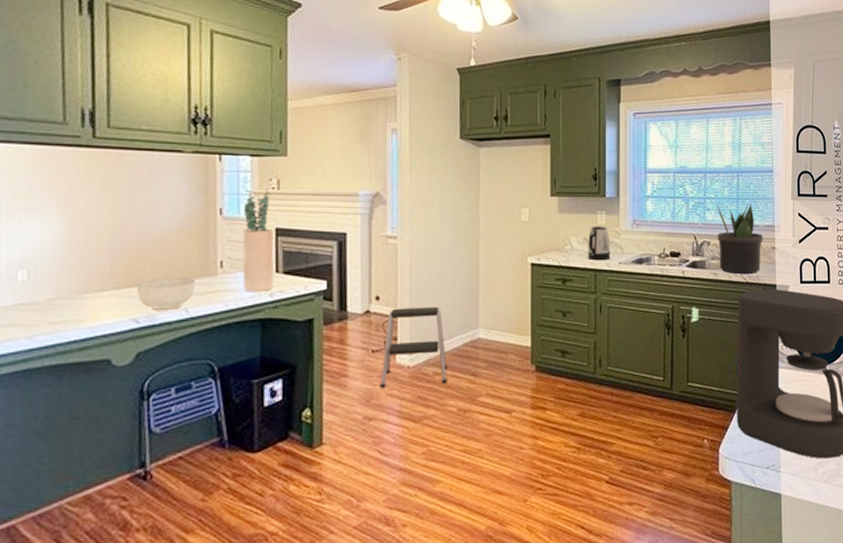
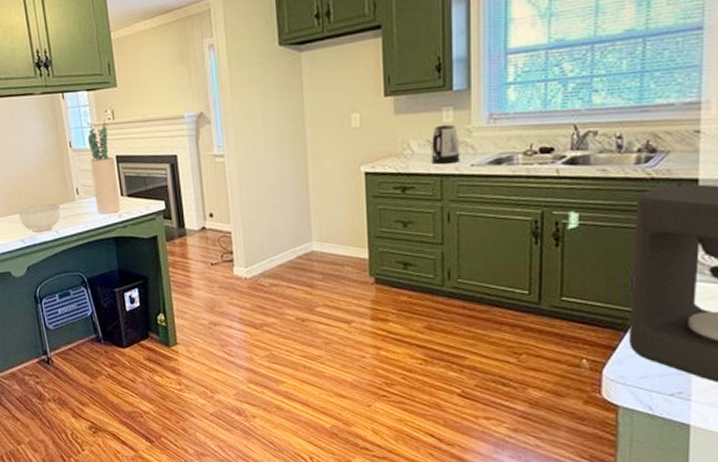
step stool: present [380,306,448,388] -> none [221,221,284,297]
planter: present [717,204,763,275] -> none [609,78,681,169]

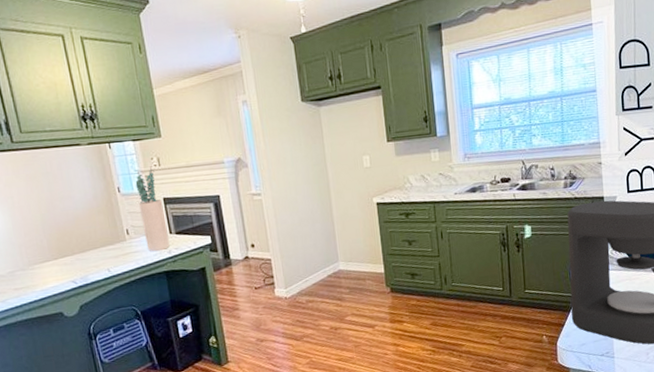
bowl: present [18,204,61,232] -> none [68,245,112,273]
kettle: present [431,124,460,164] -> none [425,162,447,194]

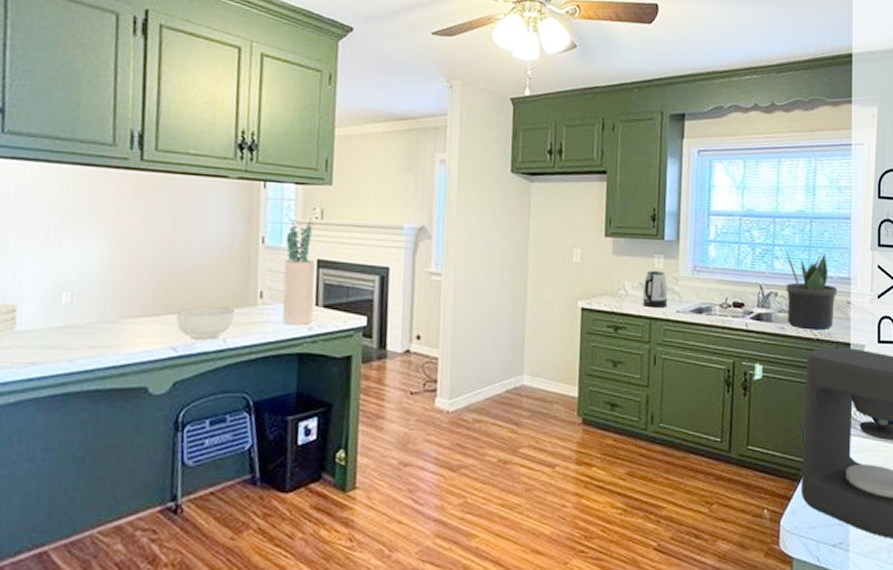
bowl: none [68,245,112,273] -> present [175,306,236,339]
kettle: none [425,162,447,194] -> present [642,270,668,308]
planter: none [542,125,590,192] -> present [786,252,838,331]

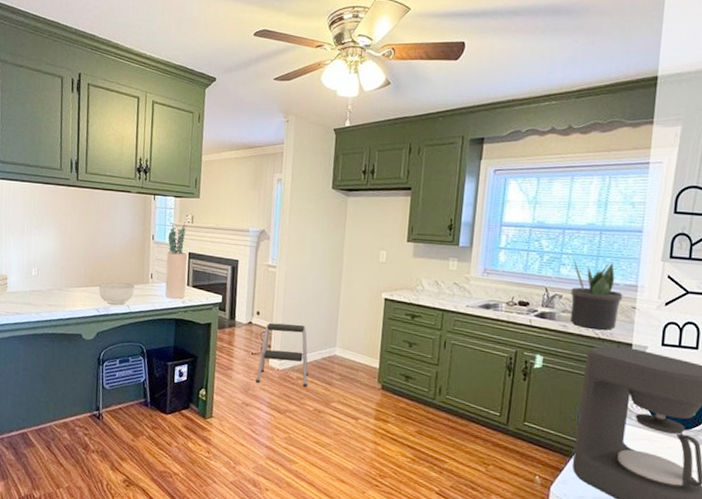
step stool: none [417,349,489,432] -> present [256,322,308,387]
kettle: present [642,270,668,308] -> none [436,271,460,302]

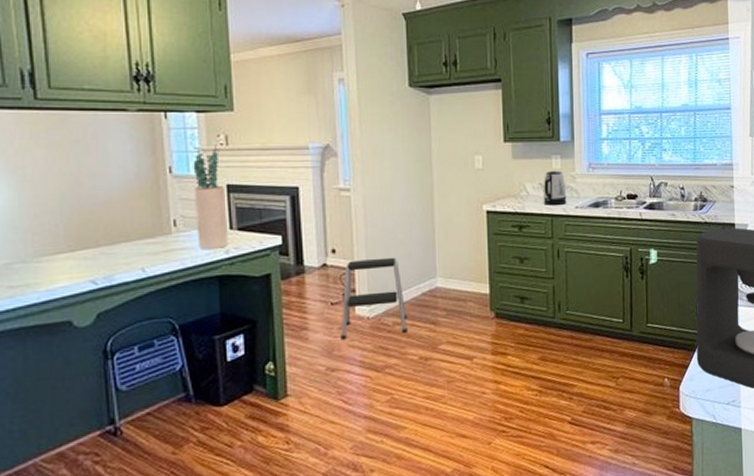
bowl: present [98,282,135,305] -> none [91,237,151,271]
kettle: none [436,271,460,302] -> present [543,170,567,205]
planter: present [570,260,623,331] -> none [674,144,722,215]

